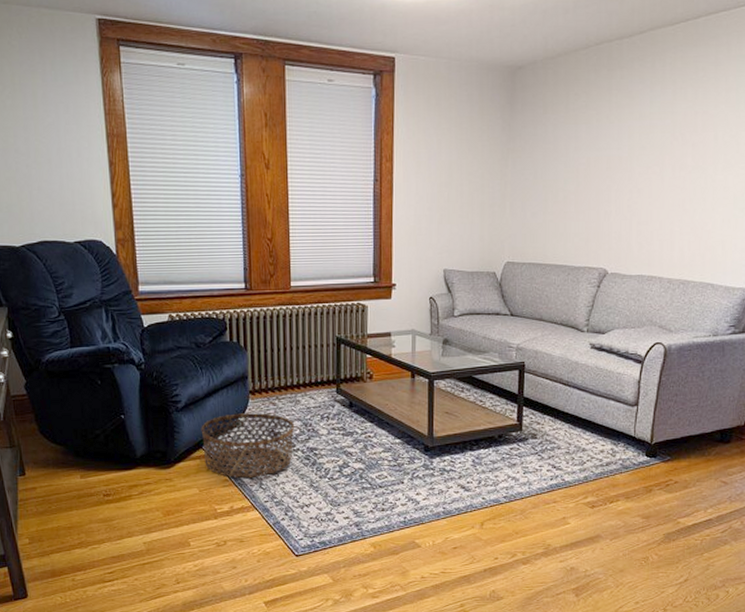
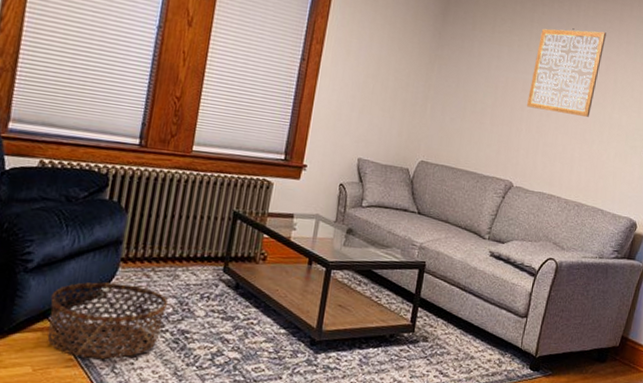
wall art: none [613,83,700,186] -> present [526,28,606,117]

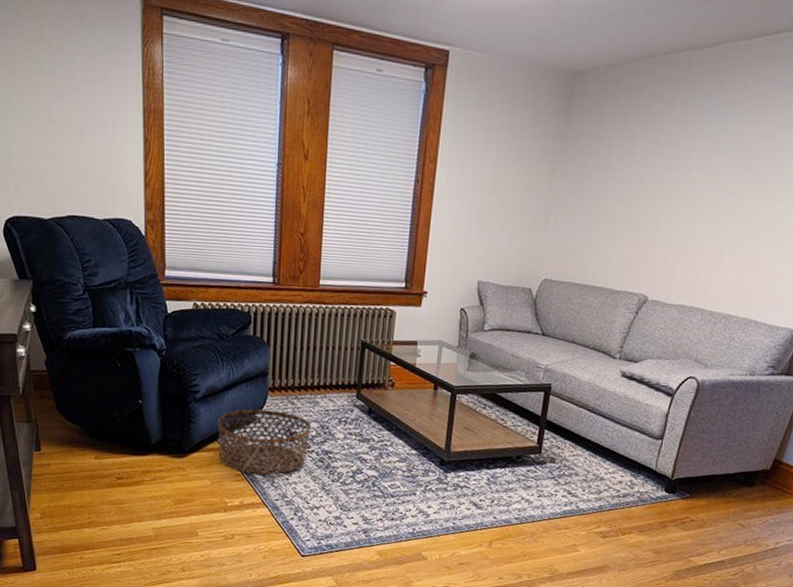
wall art: present [526,28,606,117] -> none [664,105,770,214]

